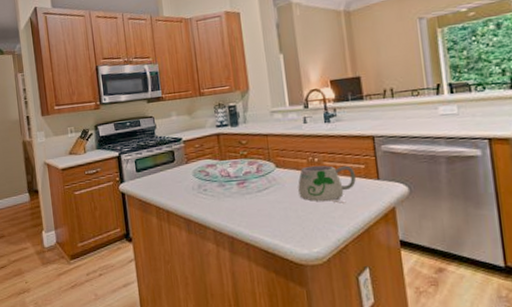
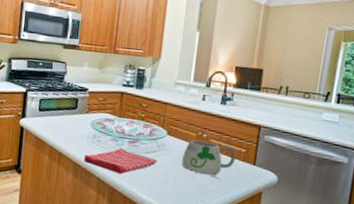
dish towel: none [193,192,272,220] -> present [83,148,157,174]

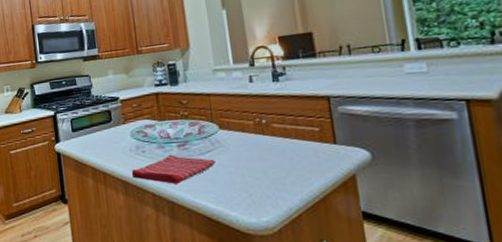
mug: present [182,139,236,180] -> none [244,127,310,170]

